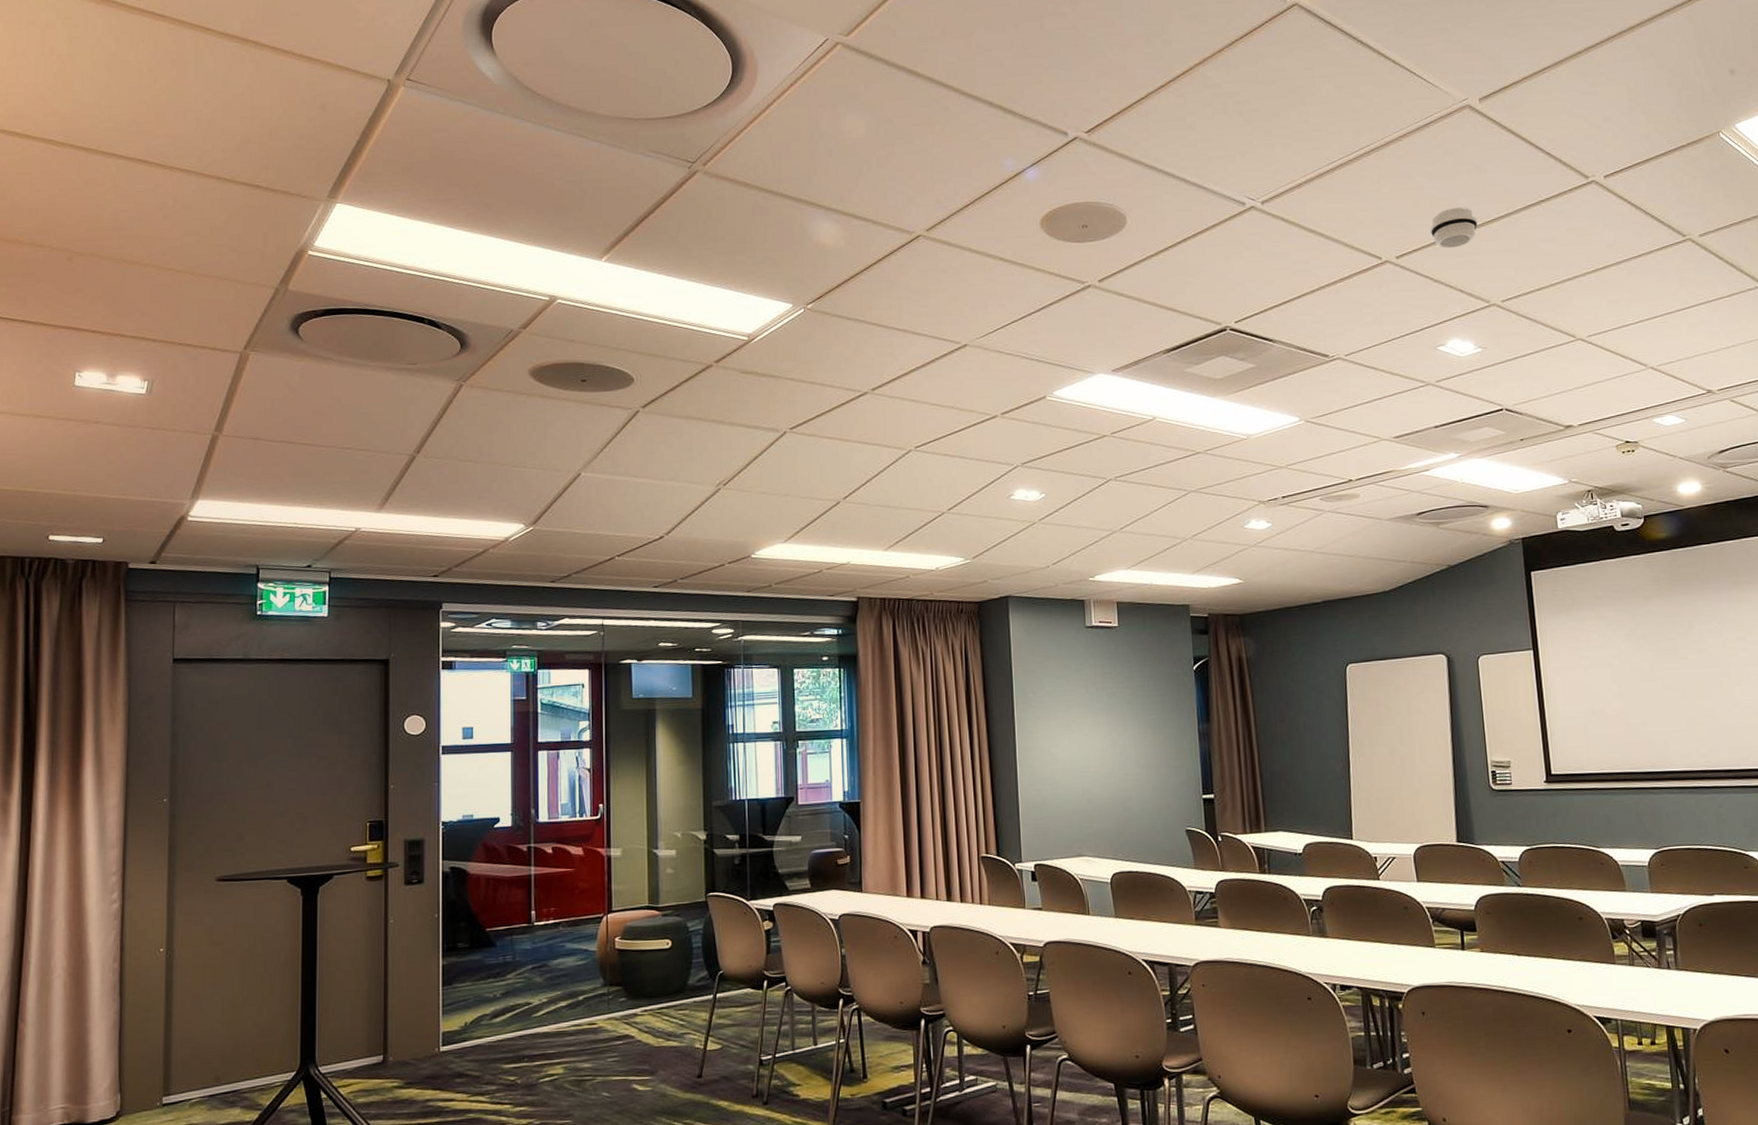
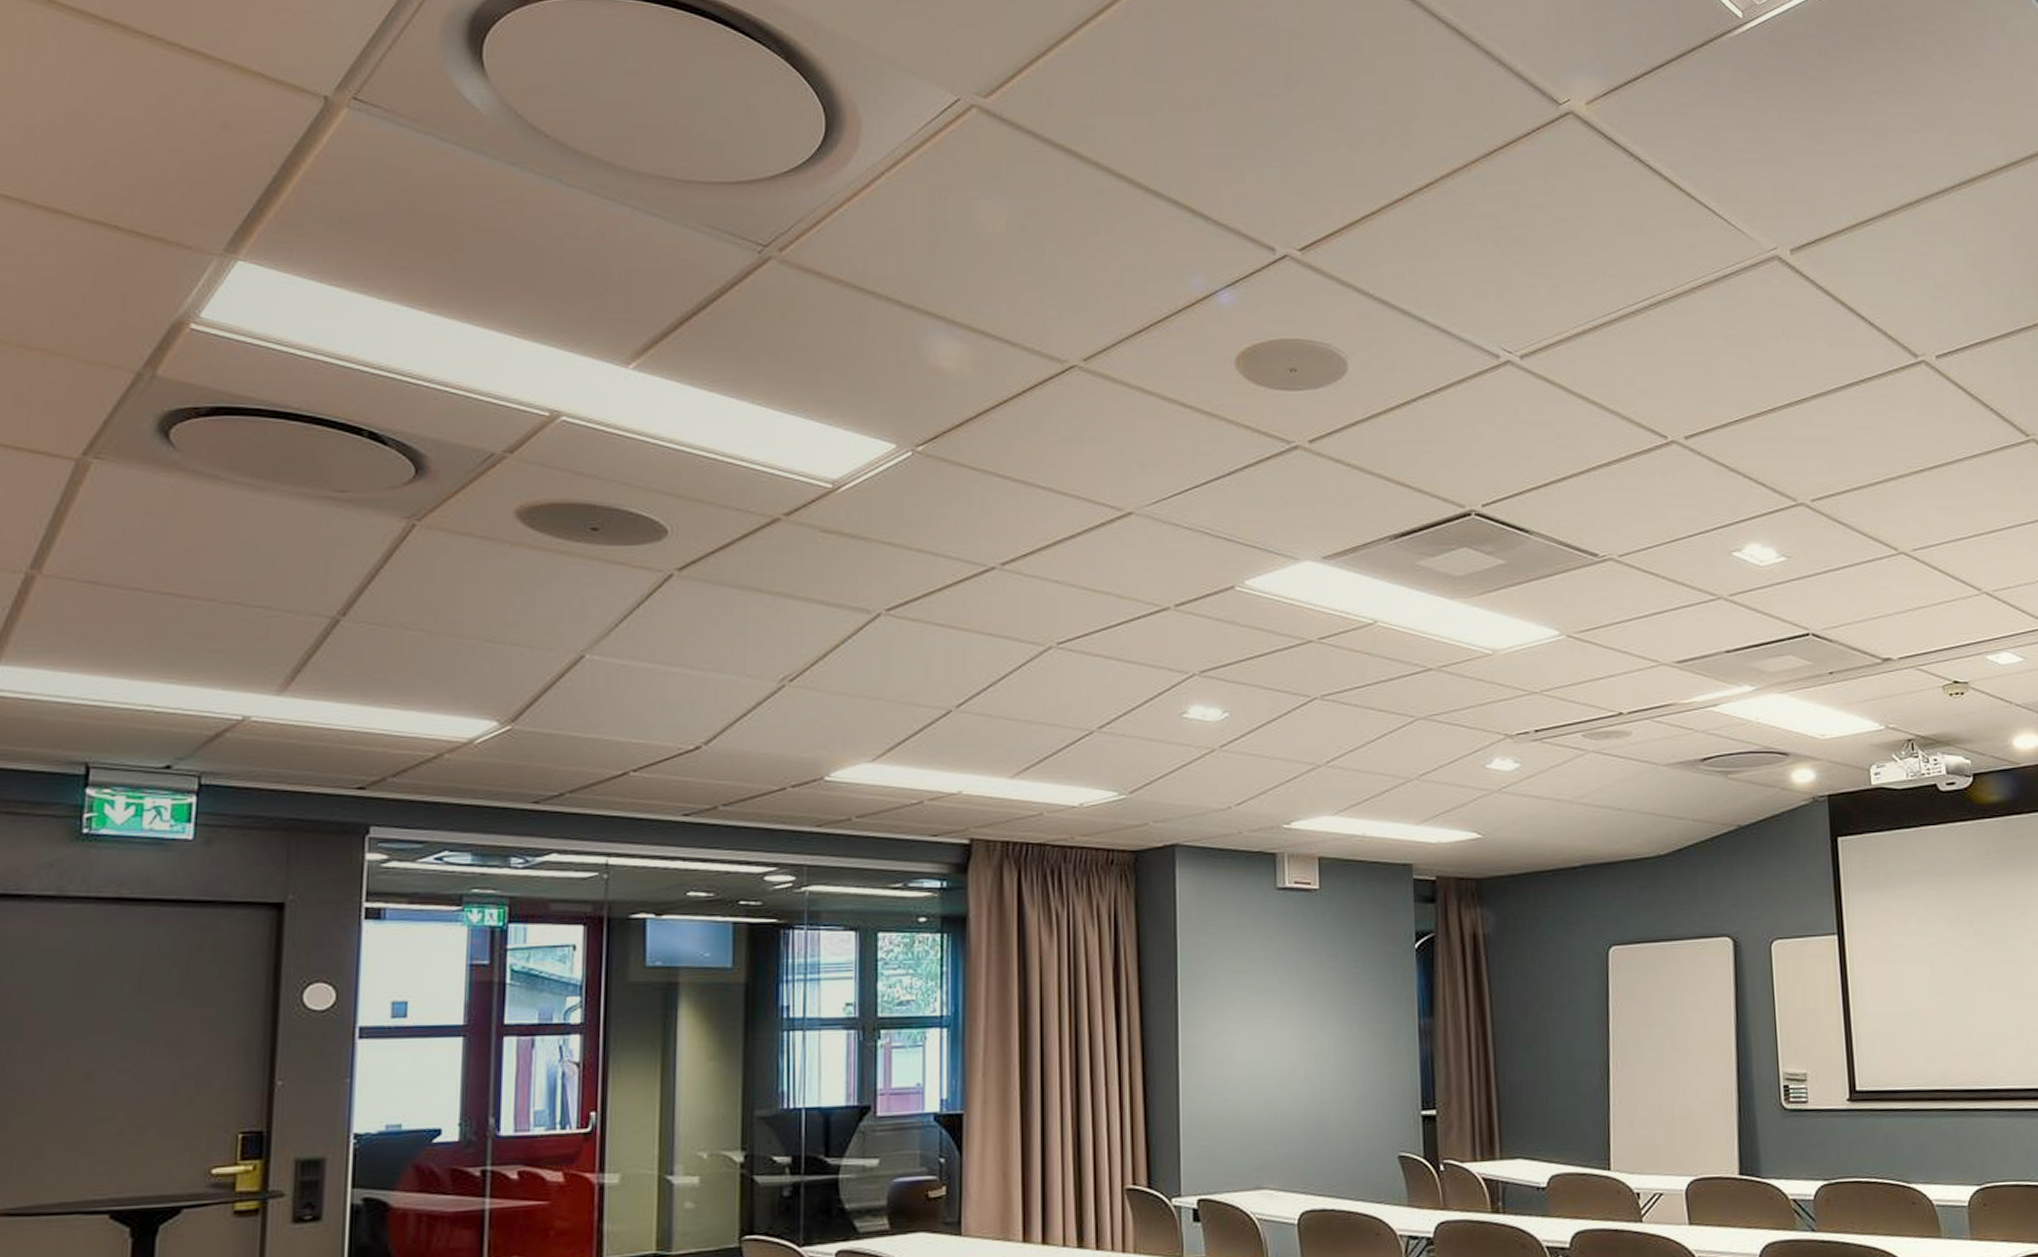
smoke detector: present [1429,207,1478,249] -> none [1726,381,1785,432]

